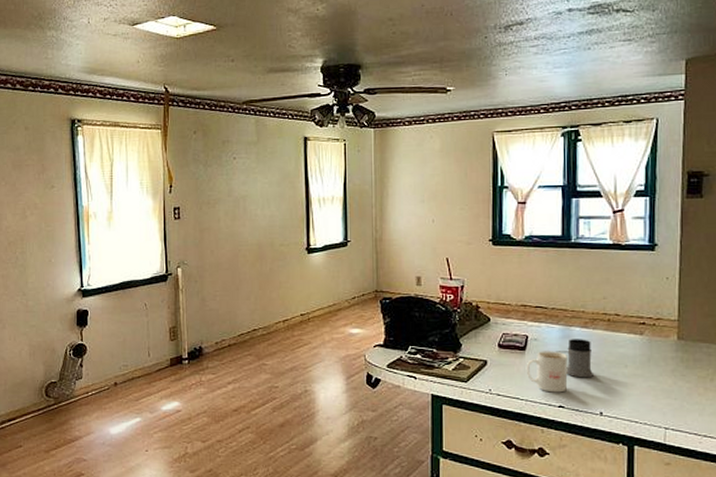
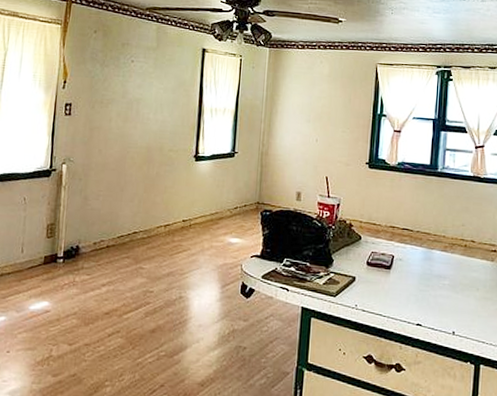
mug: present [526,351,568,393] -> none [390,271,428,312]
mug: present [555,339,593,378] -> none [417,261,449,299]

